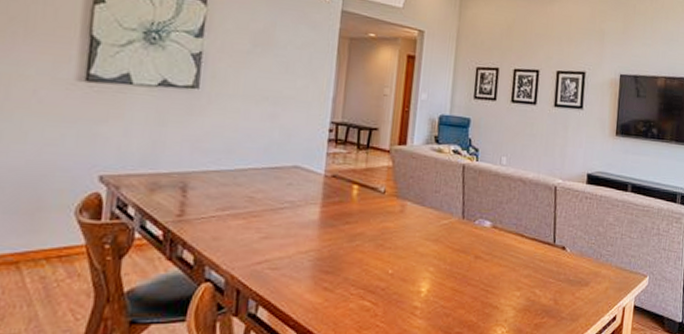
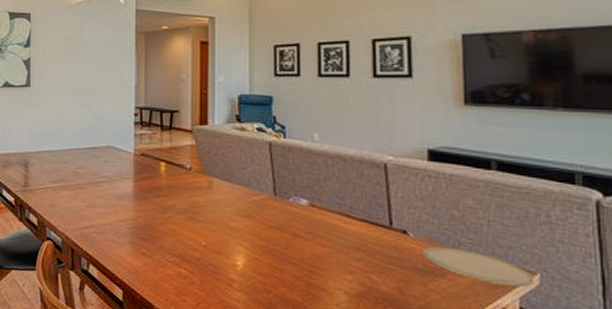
plate: none [574,259,645,288] -> present [422,246,534,287]

